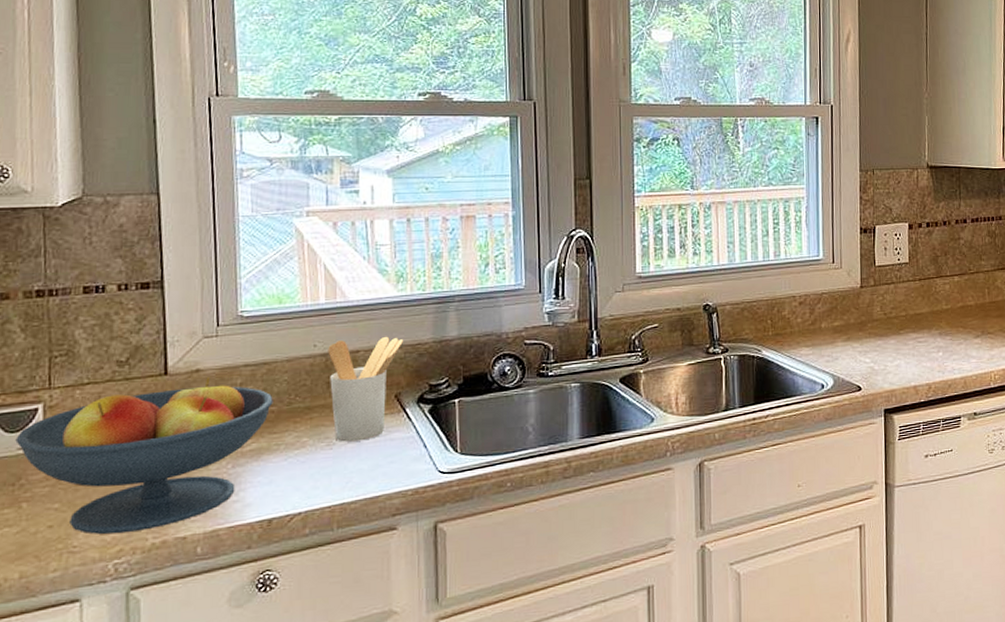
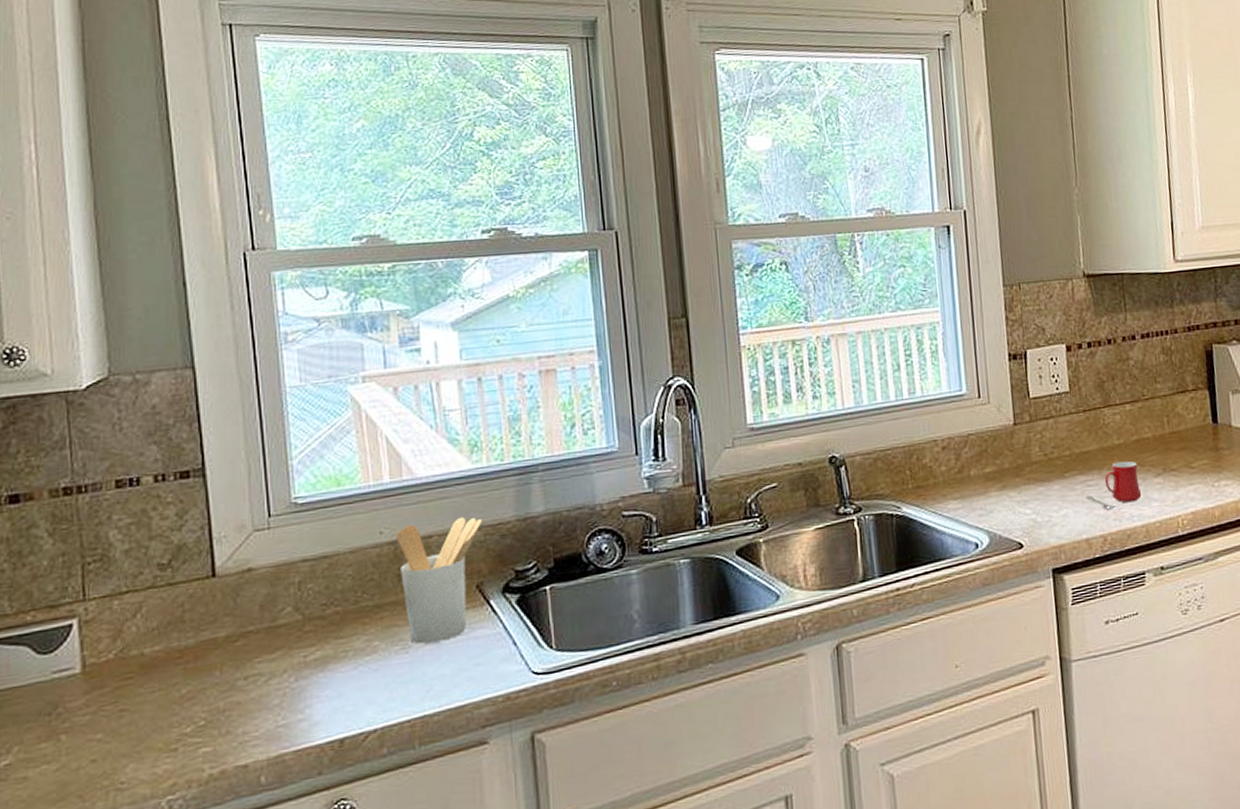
fruit bowl: present [15,377,273,535] -> none [49,577,337,768]
mug: none [916,323,963,363] -> present [1086,460,1142,510]

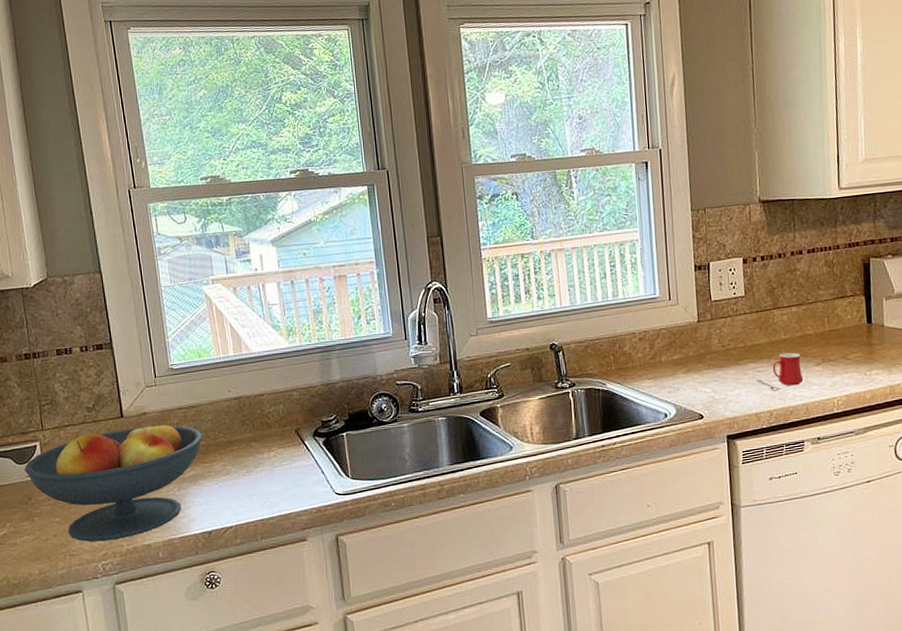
fruit bowl: none [49,577,337,768] -> present [24,419,203,542]
utensil holder: present [396,516,482,644] -> none [239,381,297,470]

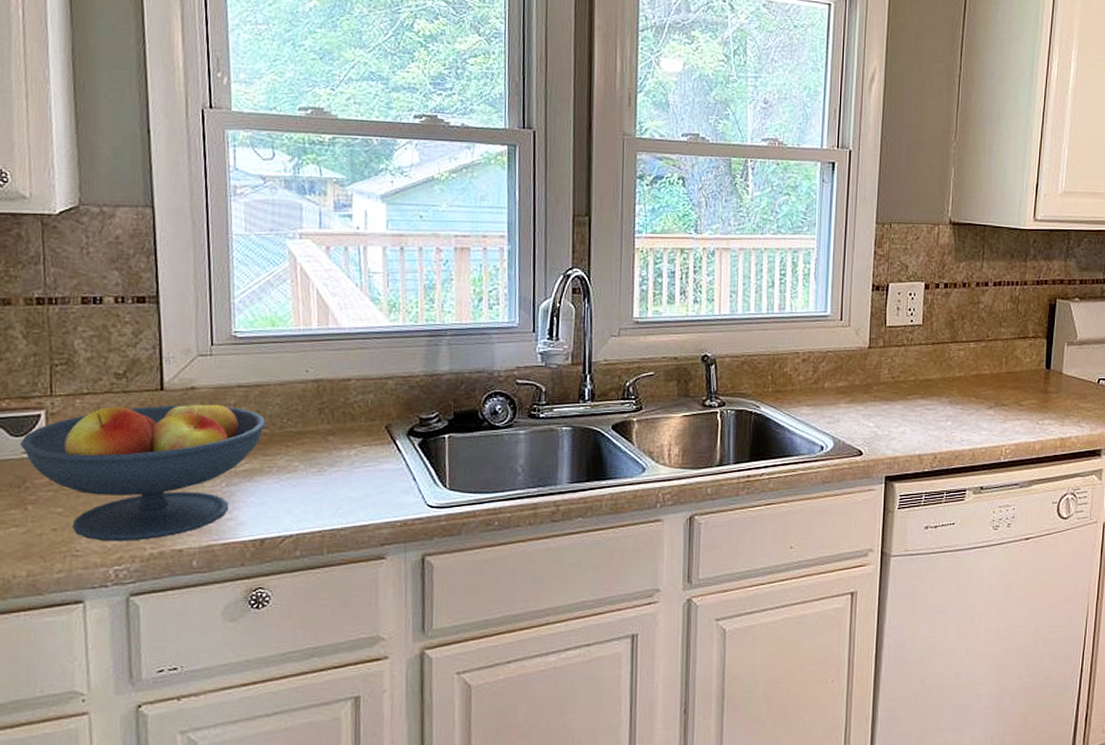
mug: present [756,352,804,391] -> none [923,391,974,432]

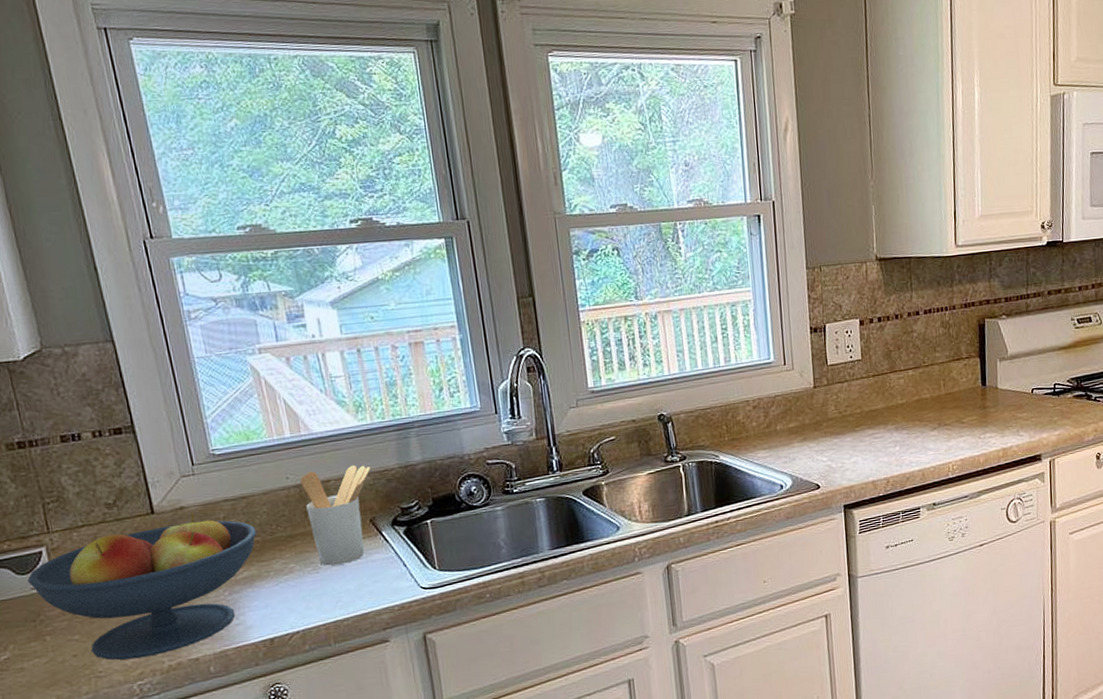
utensil holder: none [320,366,394,469] -> present [300,464,370,566]

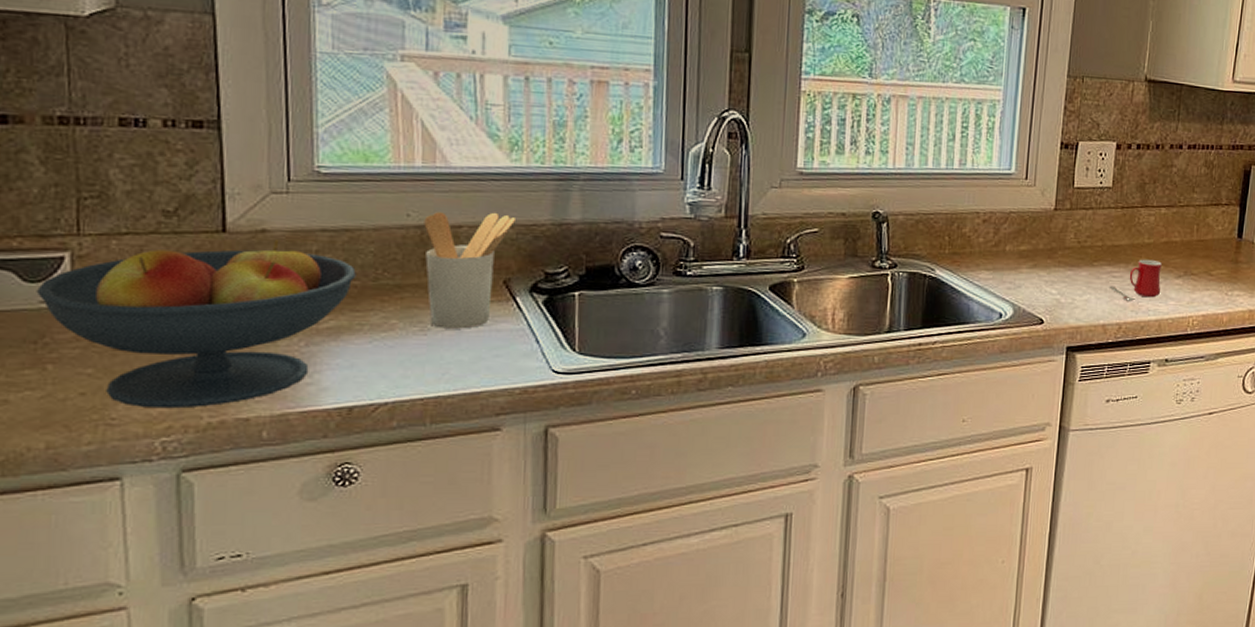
mug: none [873,417,920,458] -> present [1109,259,1162,301]

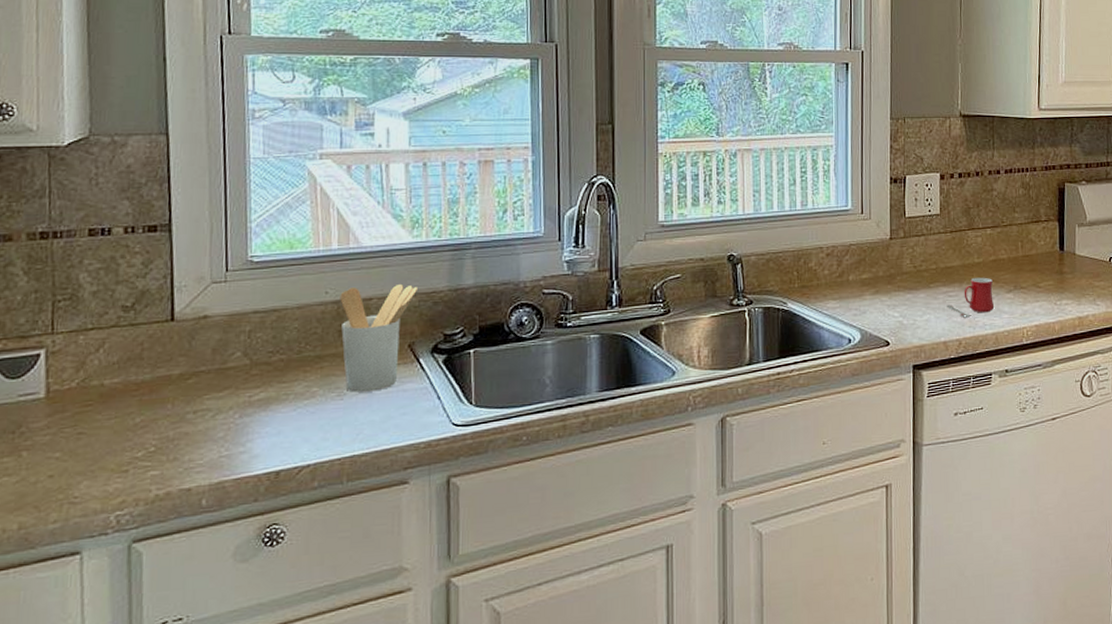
fruit bowl: present [36,240,356,409] -> none [16,324,283,486]

